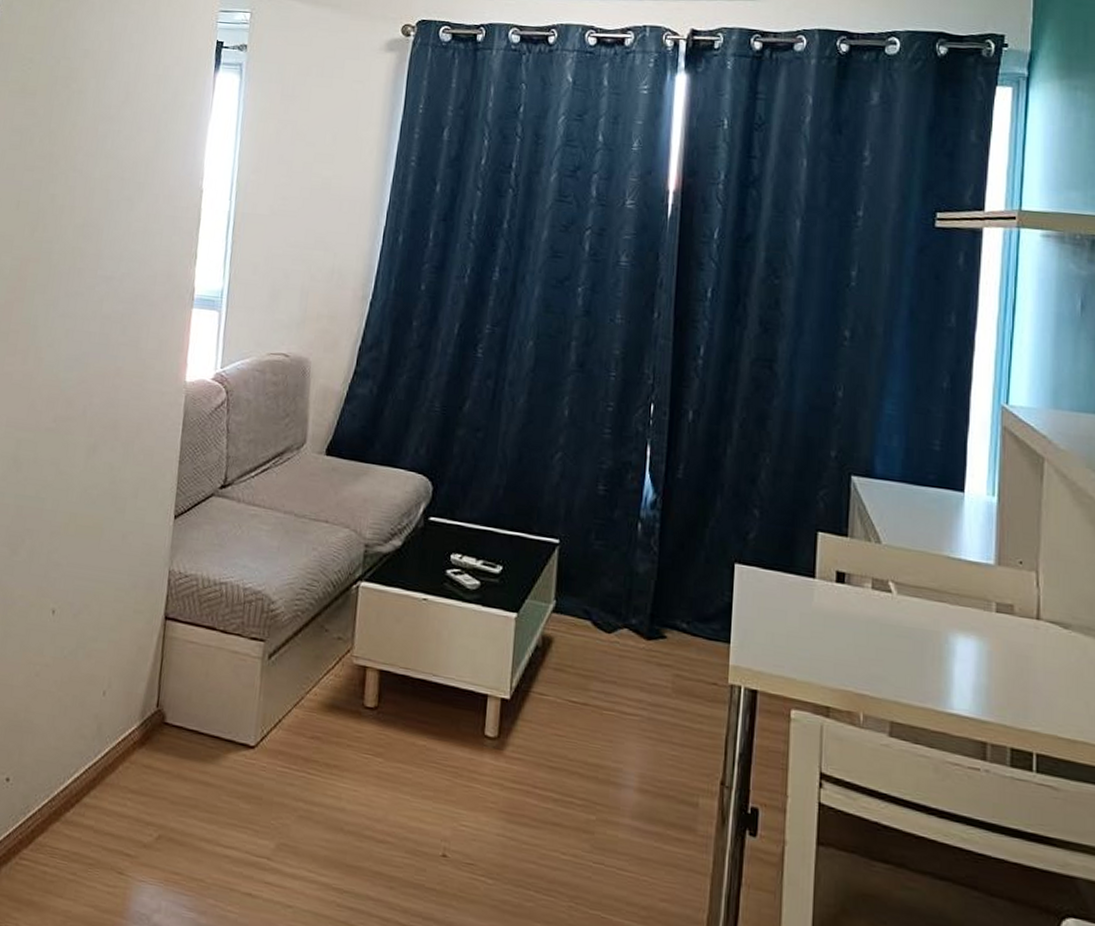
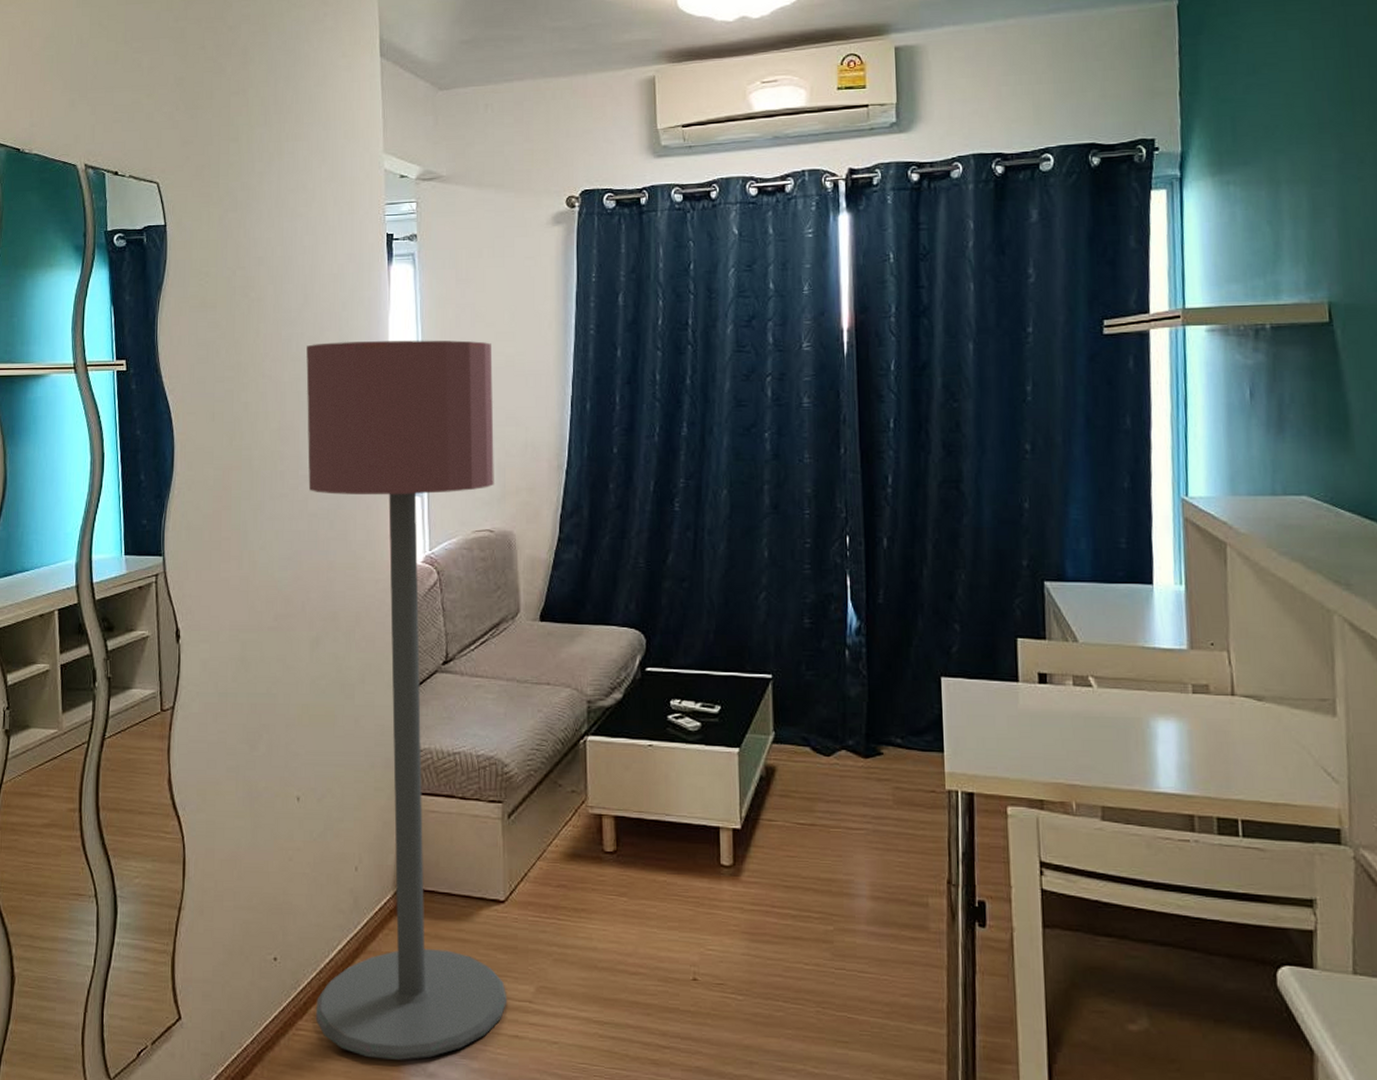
floor lamp: none [41,143,309,906] -> present [306,340,508,1060]

